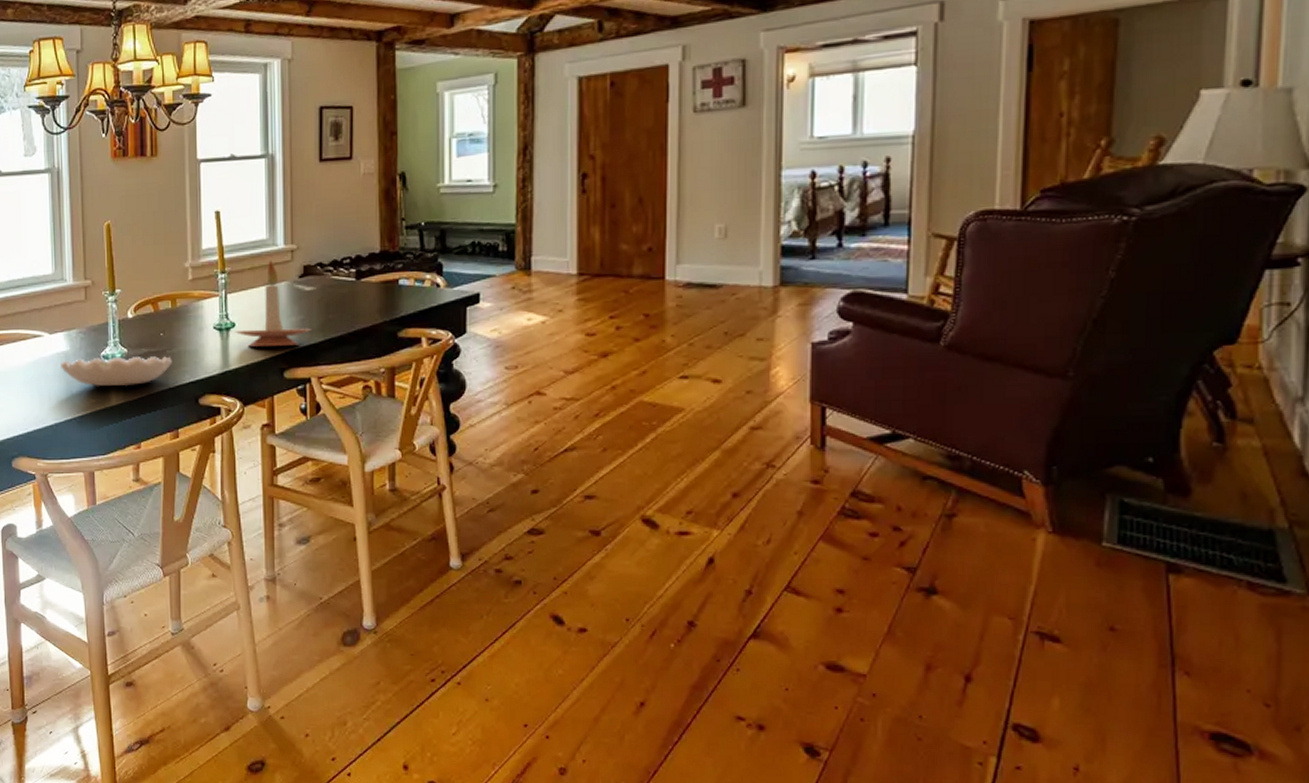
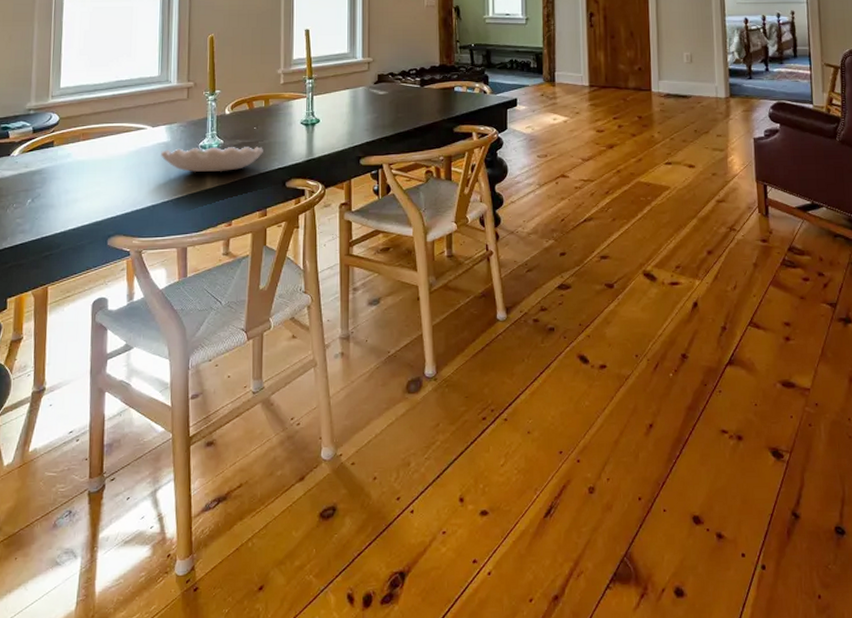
candle holder: present [235,260,311,347] -> none [319,69,383,139]

